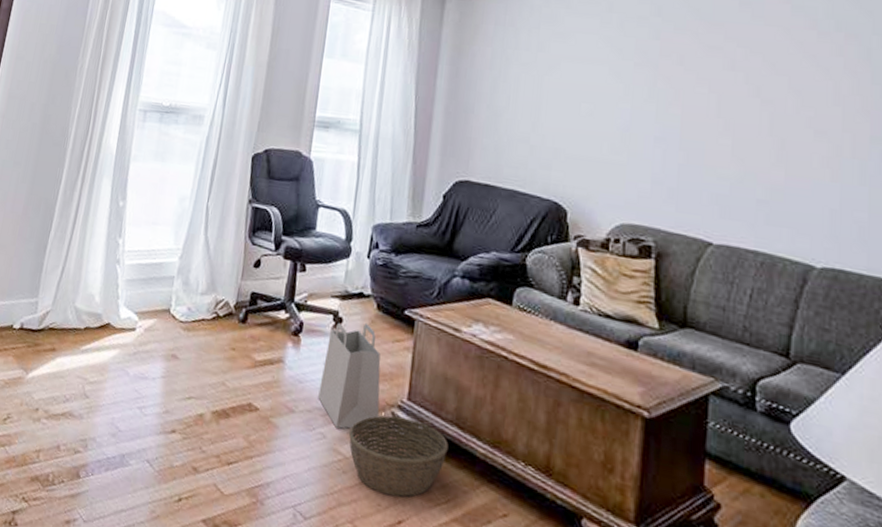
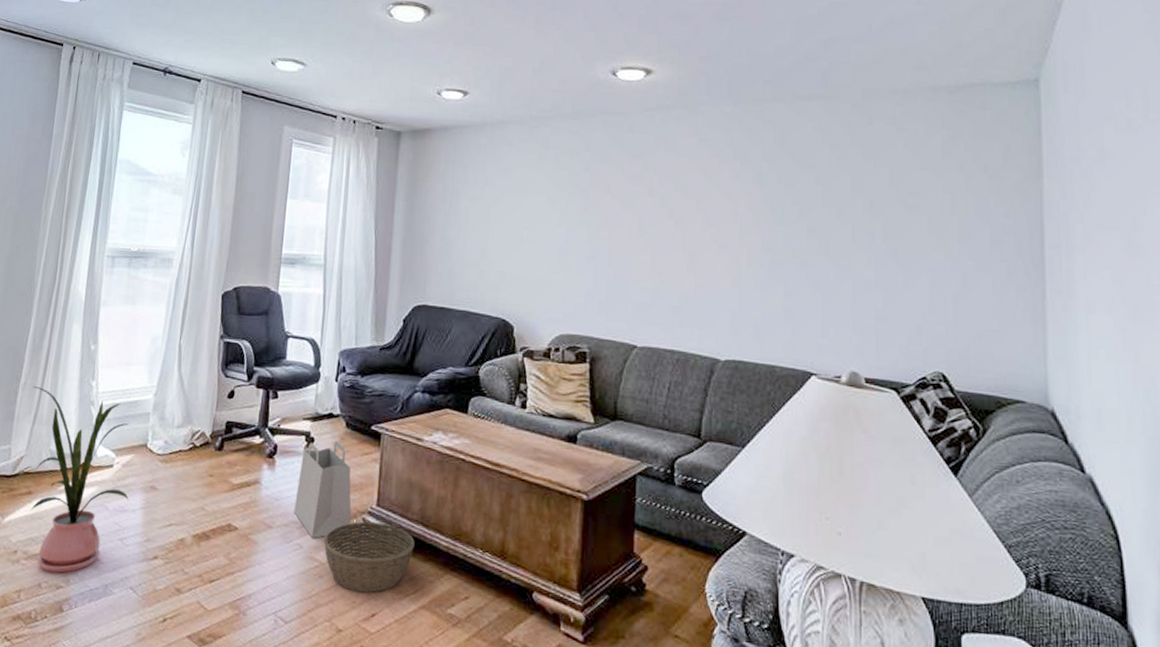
house plant: none [53,239,153,437] -> present [30,385,129,573]

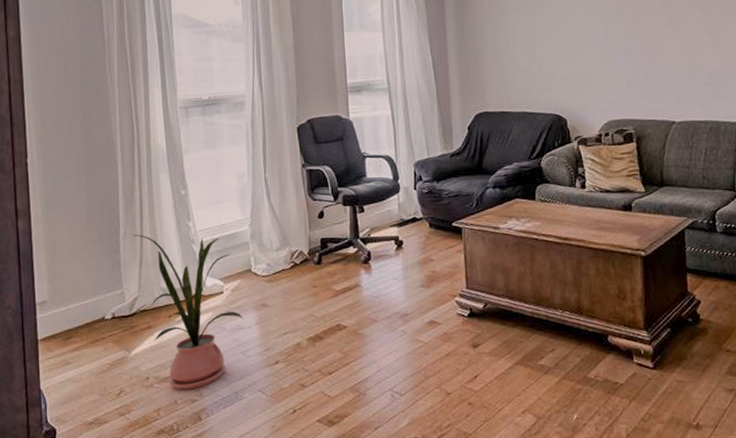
shopping bag: present [294,440,352,539] -> none [393,239,446,325]
basket: present [323,521,415,593] -> none [424,302,504,361]

